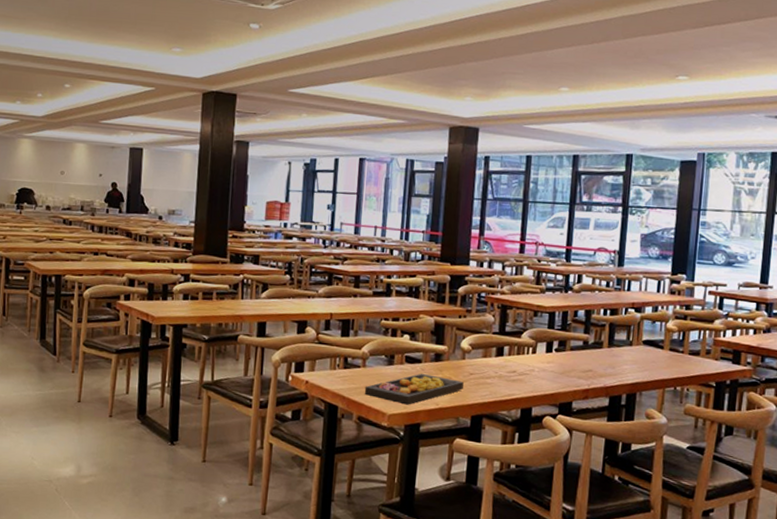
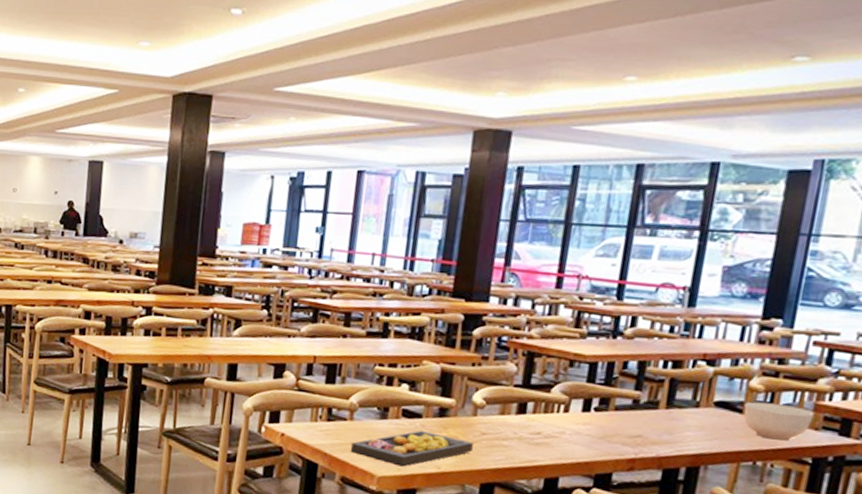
bowl: none [664,339,714,370] -> present [743,401,815,441]

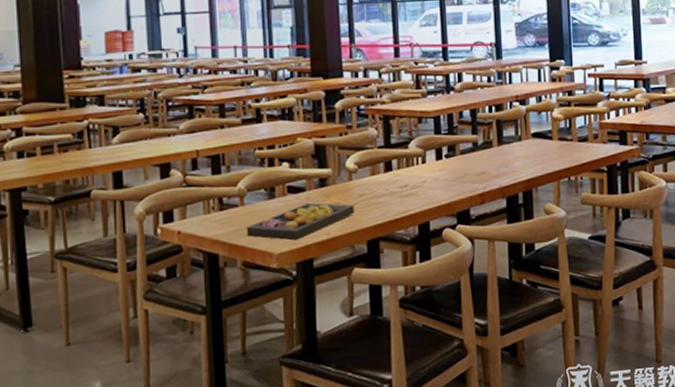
bowl: present [743,401,815,441] -> none [553,127,601,157]

